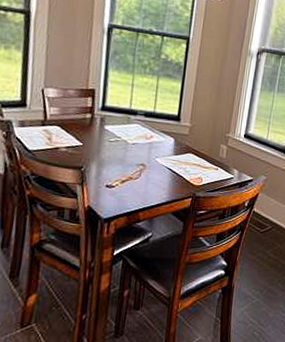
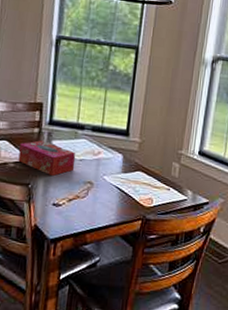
tissue box: none [70,125,128,160] -> present [18,140,75,177]

